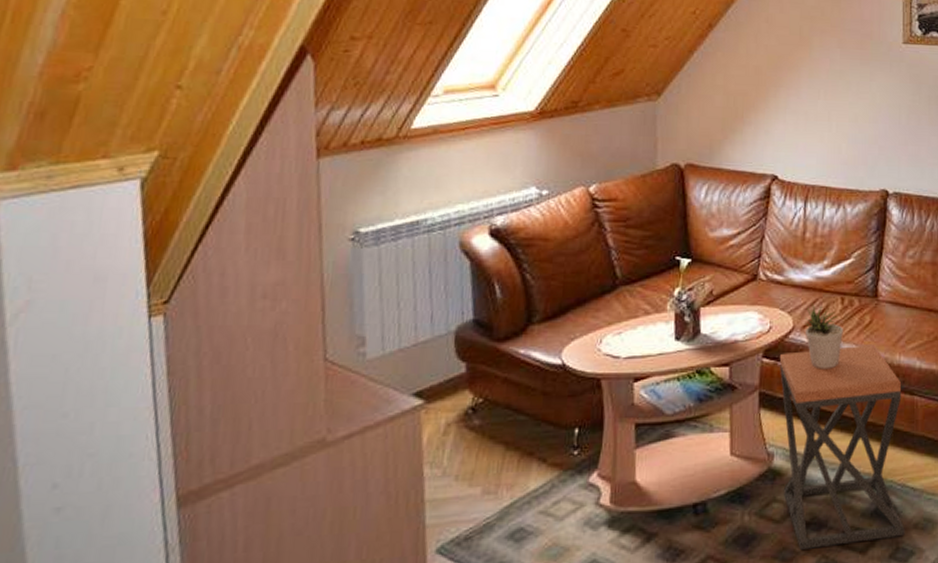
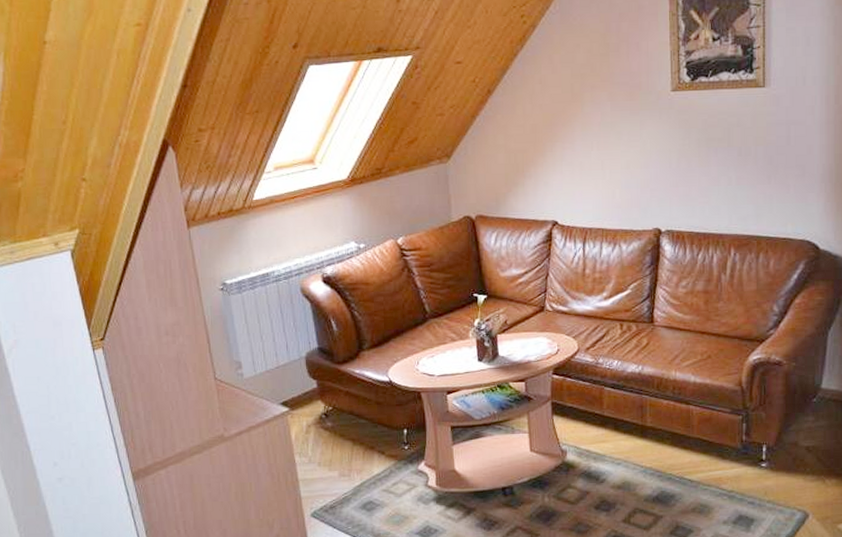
stool: present [779,344,905,550] -> none [567,363,684,525]
potted plant: present [805,304,843,370] -> none [588,330,623,384]

